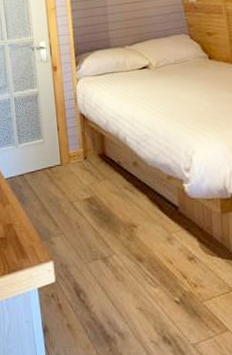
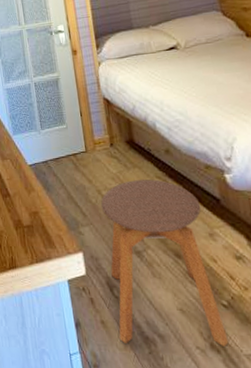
stool: none [73,190,179,344] -> present [101,179,229,348]

